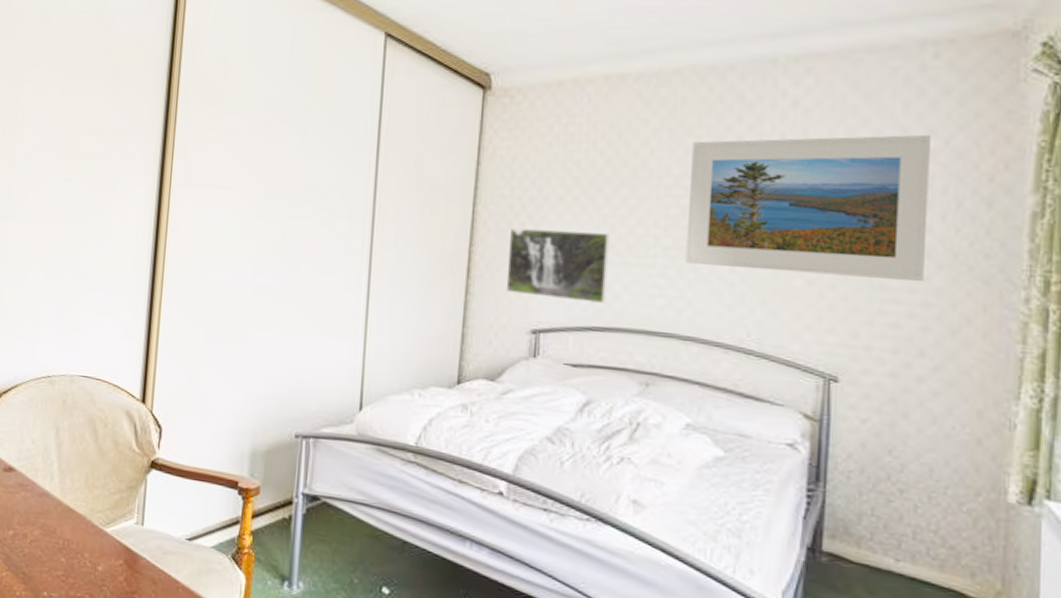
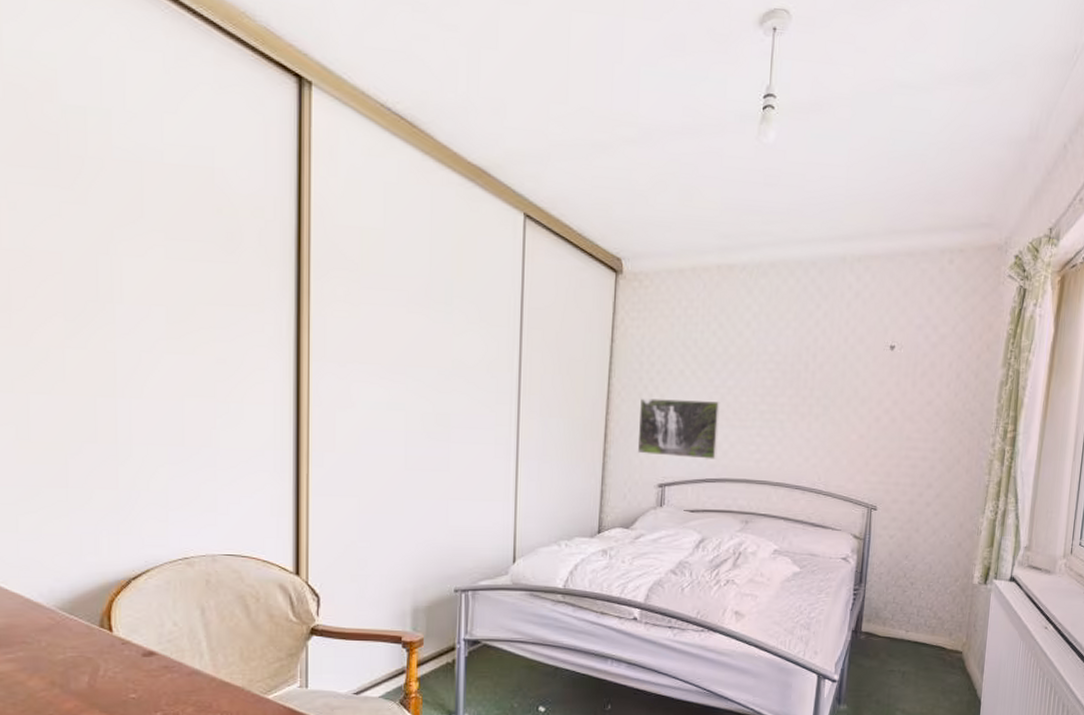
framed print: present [685,134,930,281] -> none [776,322,944,433]

